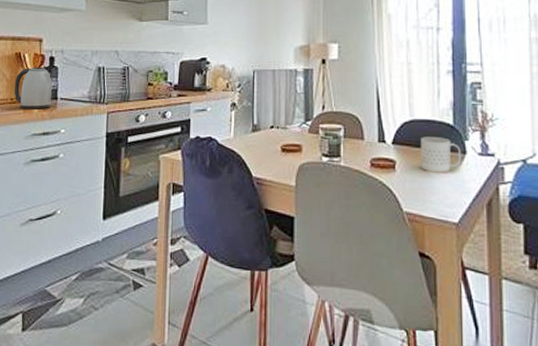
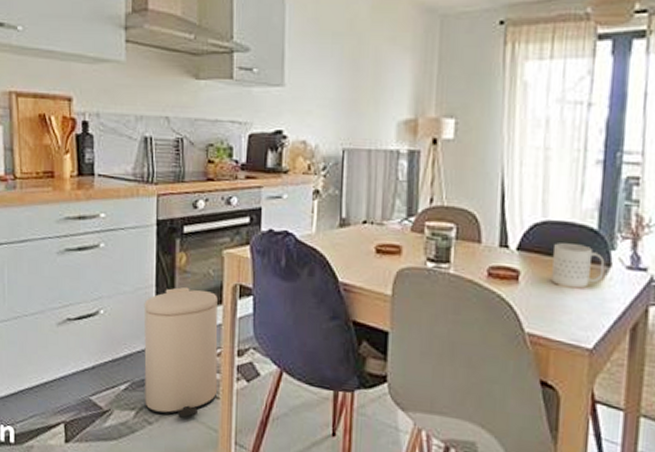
kettle: present [14,67,52,111] -> none [40,133,87,189]
pedal bin: none [92,187,155,304] -> present [144,286,218,419]

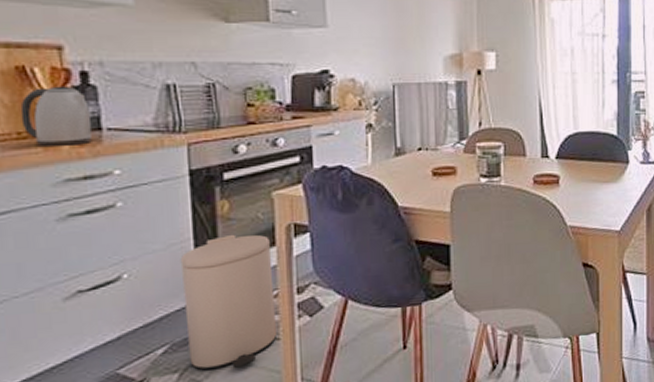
kettle: none [40,133,87,189] -> present [20,86,92,148]
mug: present [550,243,605,289] -> none [584,148,625,185]

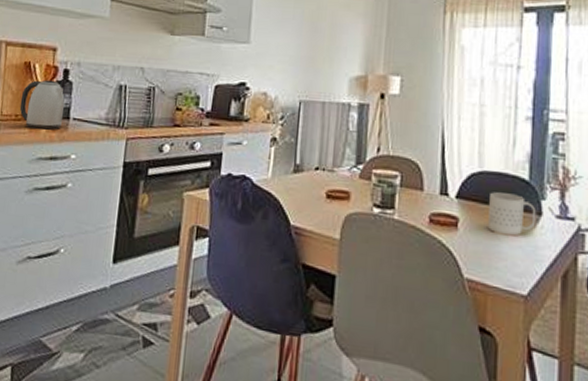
pedal bin: present [180,234,276,371] -> none [94,227,175,363]
mug: none [584,148,625,185] -> present [487,192,537,237]

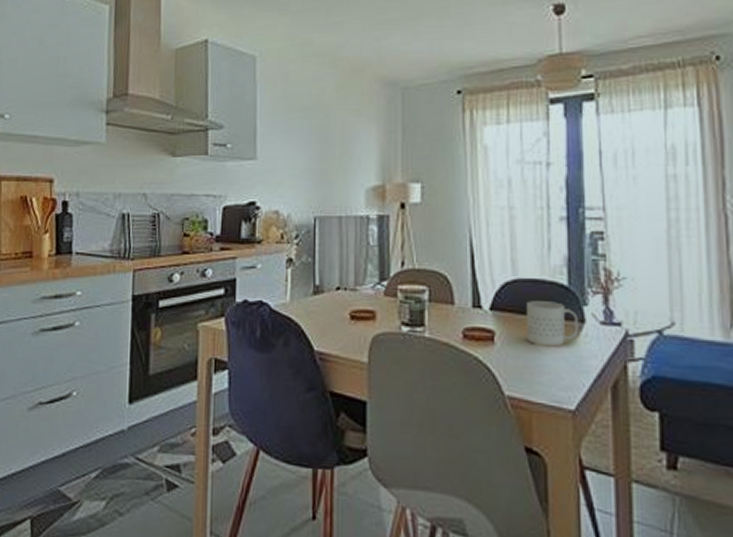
kettle: present [19,79,65,131] -> none [19,213,65,268]

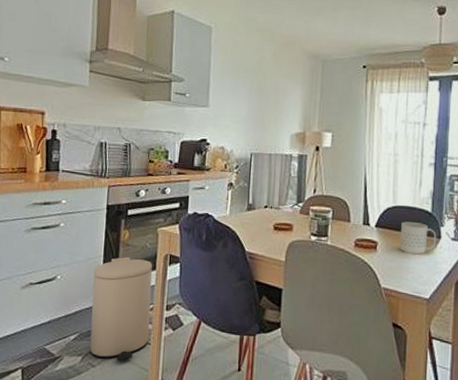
pedal bin: none [116,363,193,508] -> present [90,256,152,362]

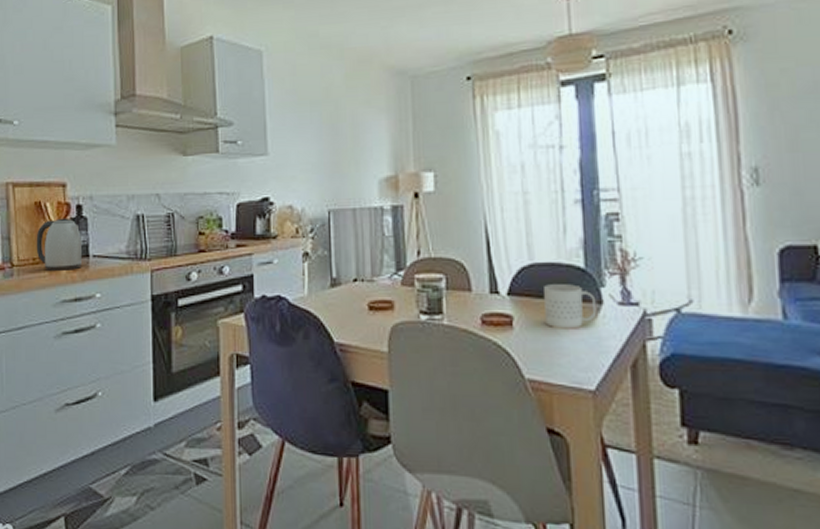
kettle: none [15,138,54,181] -> present [36,218,82,272]
pedal bin: present [90,256,152,362] -> none [141,360,219,501]

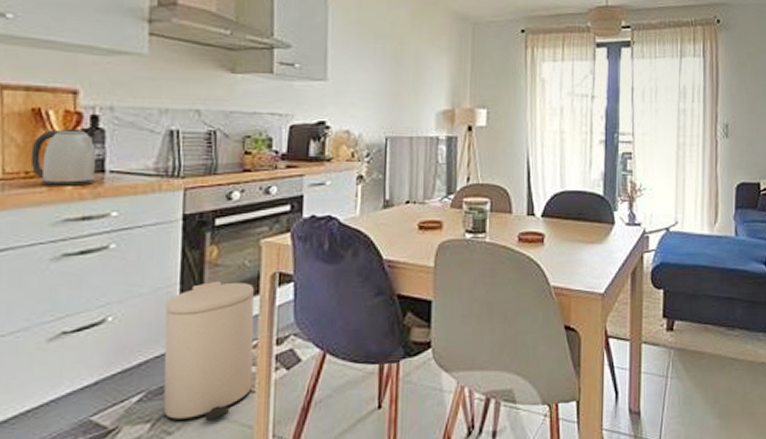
pedal bin: none [141,360,219,501] -> present [163,280,254,422]
mug: present [543,284,597,329] -> none [569,208,610,245]

